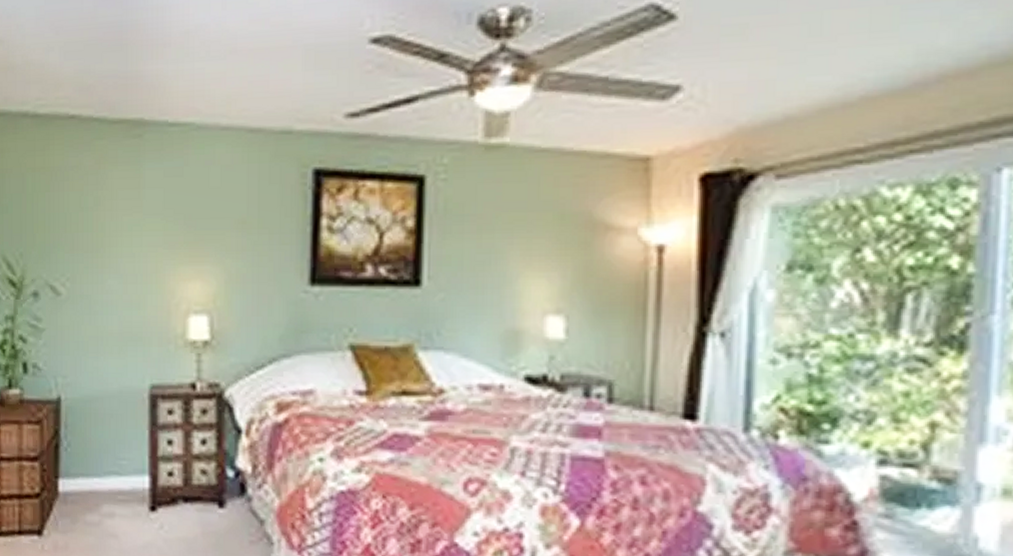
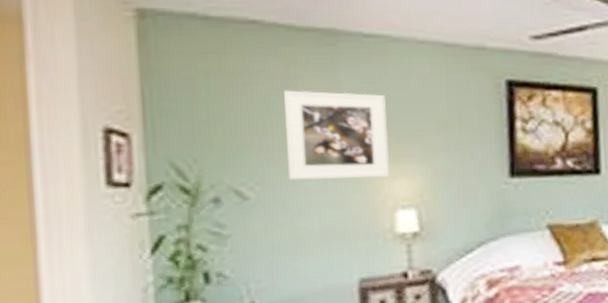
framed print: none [95,185,185,279] -> present [284,90,390,180]

